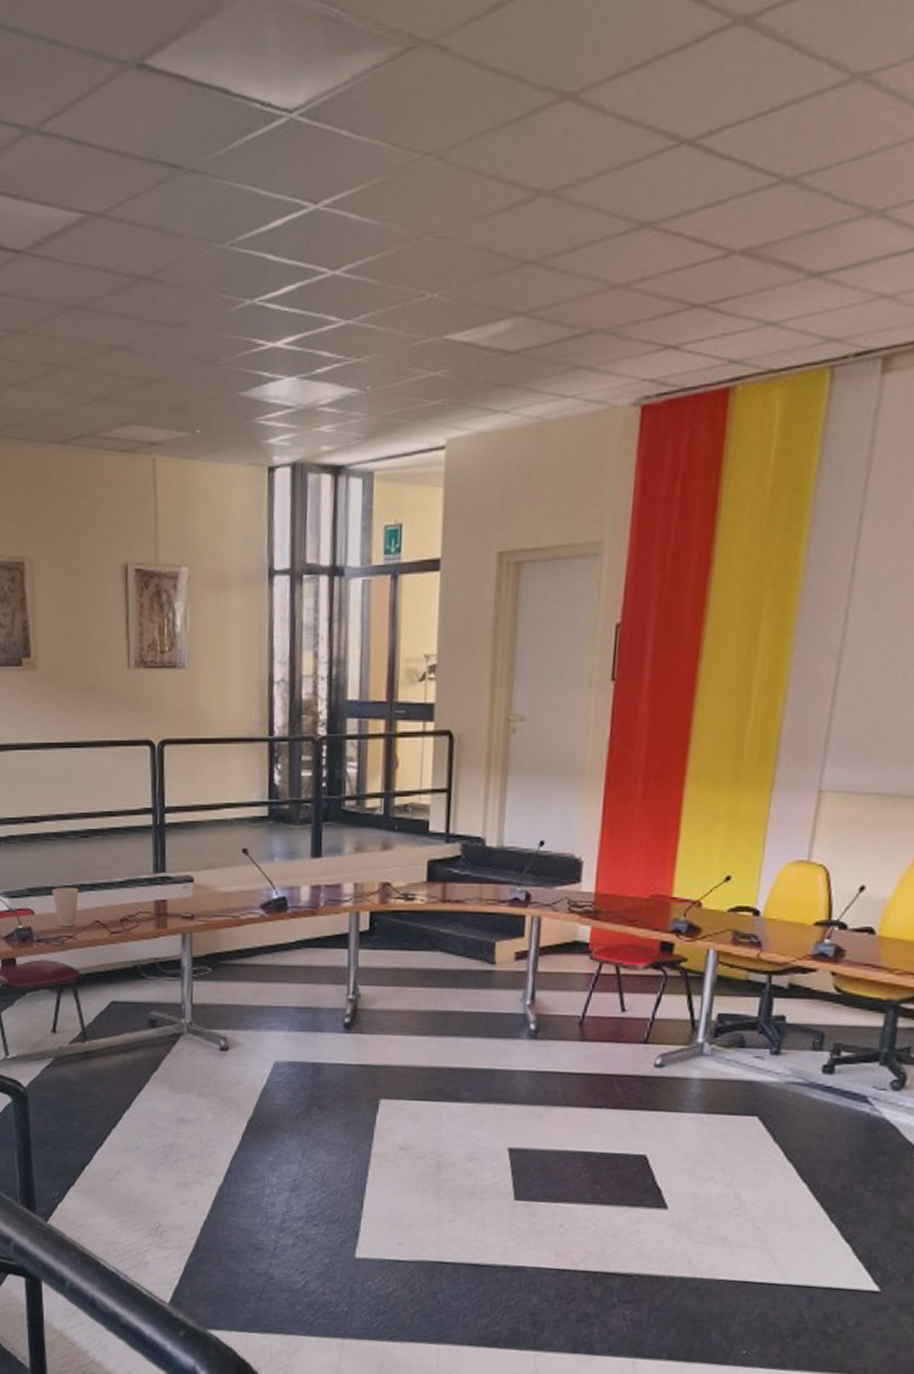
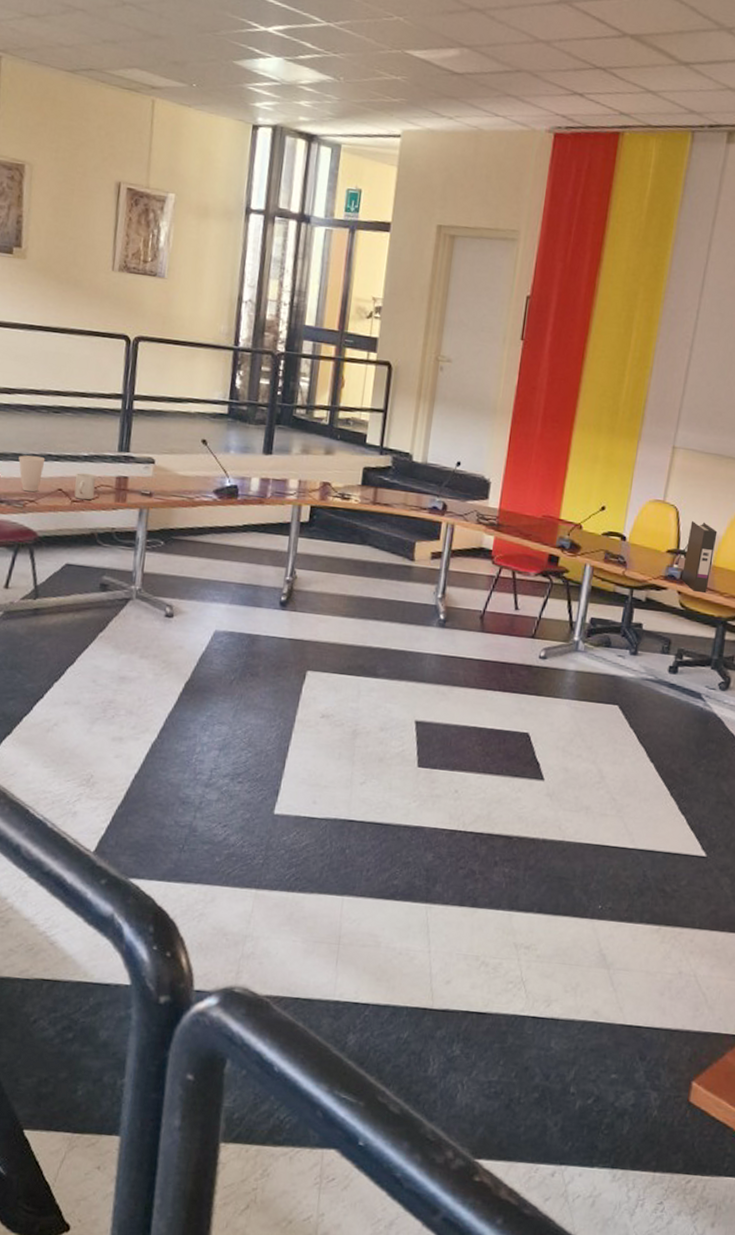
cup: none [111,901,134,930] -> present [74,473,96,501]
binder: none [836,881,883,971] -> present [681,520,718,593]

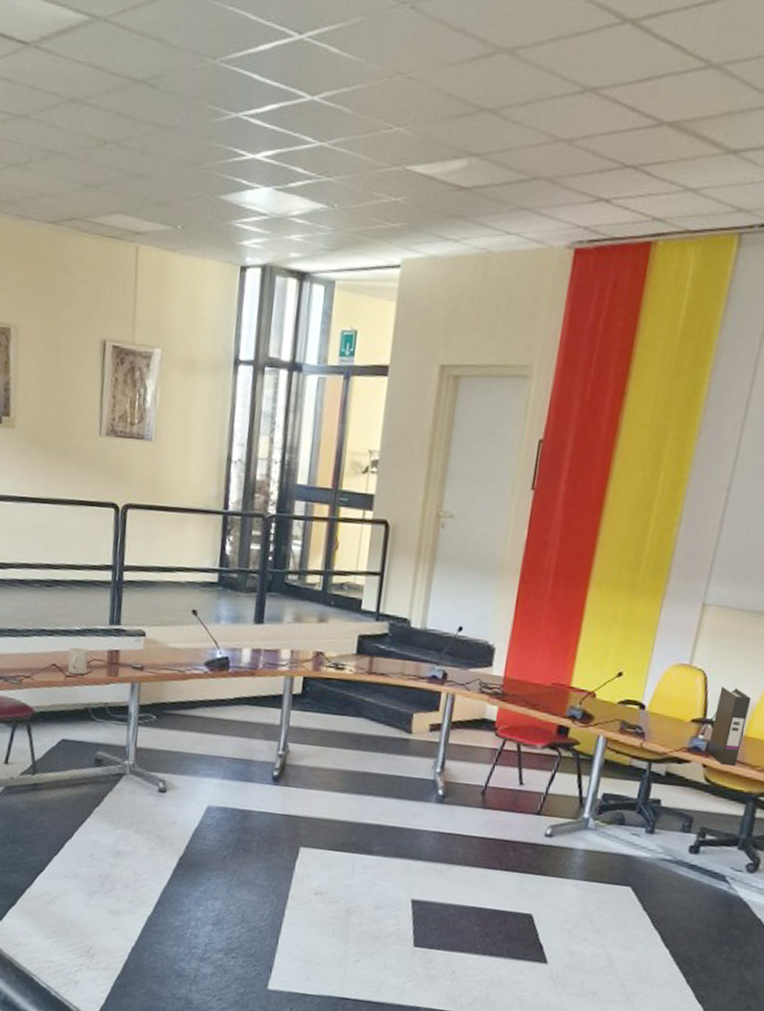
cup: present [18,455,46,492] -> none [14,631,39,668]

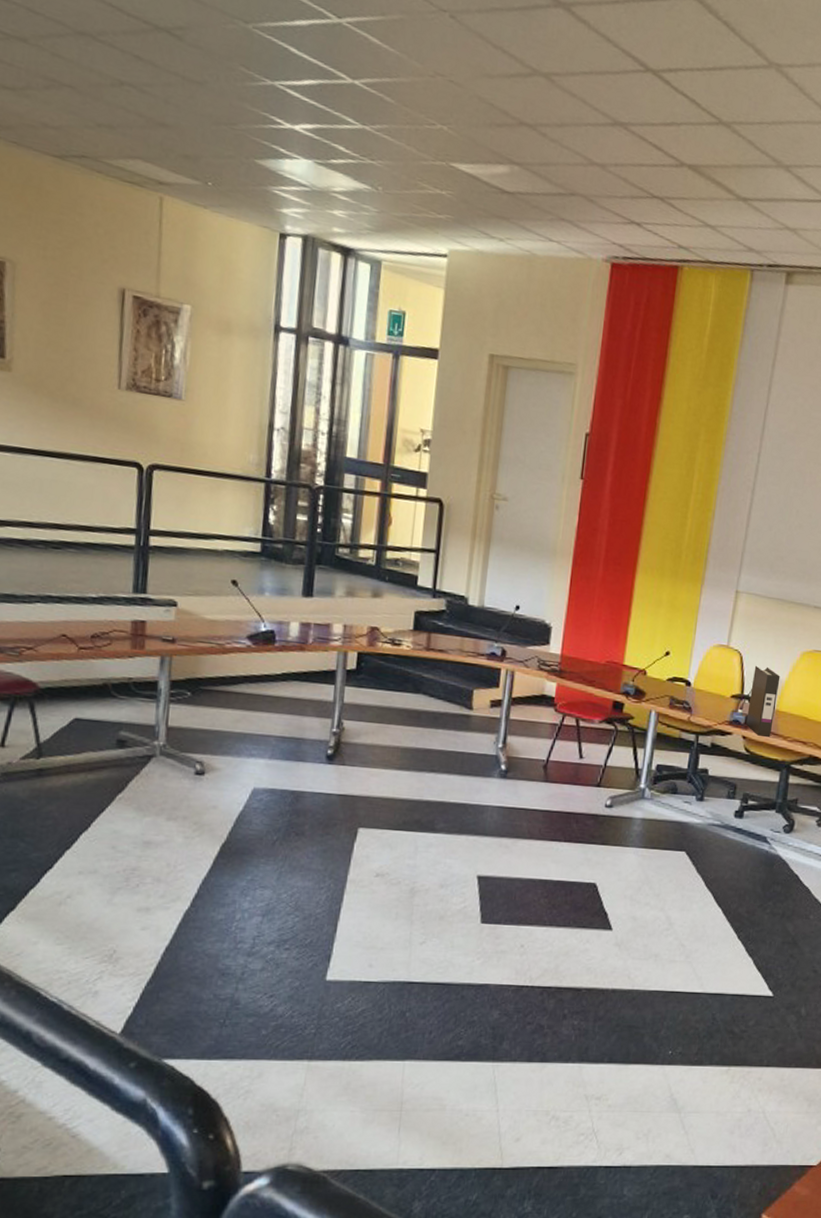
cup: present [67,647,88,675] -> none [81,616,107,647]

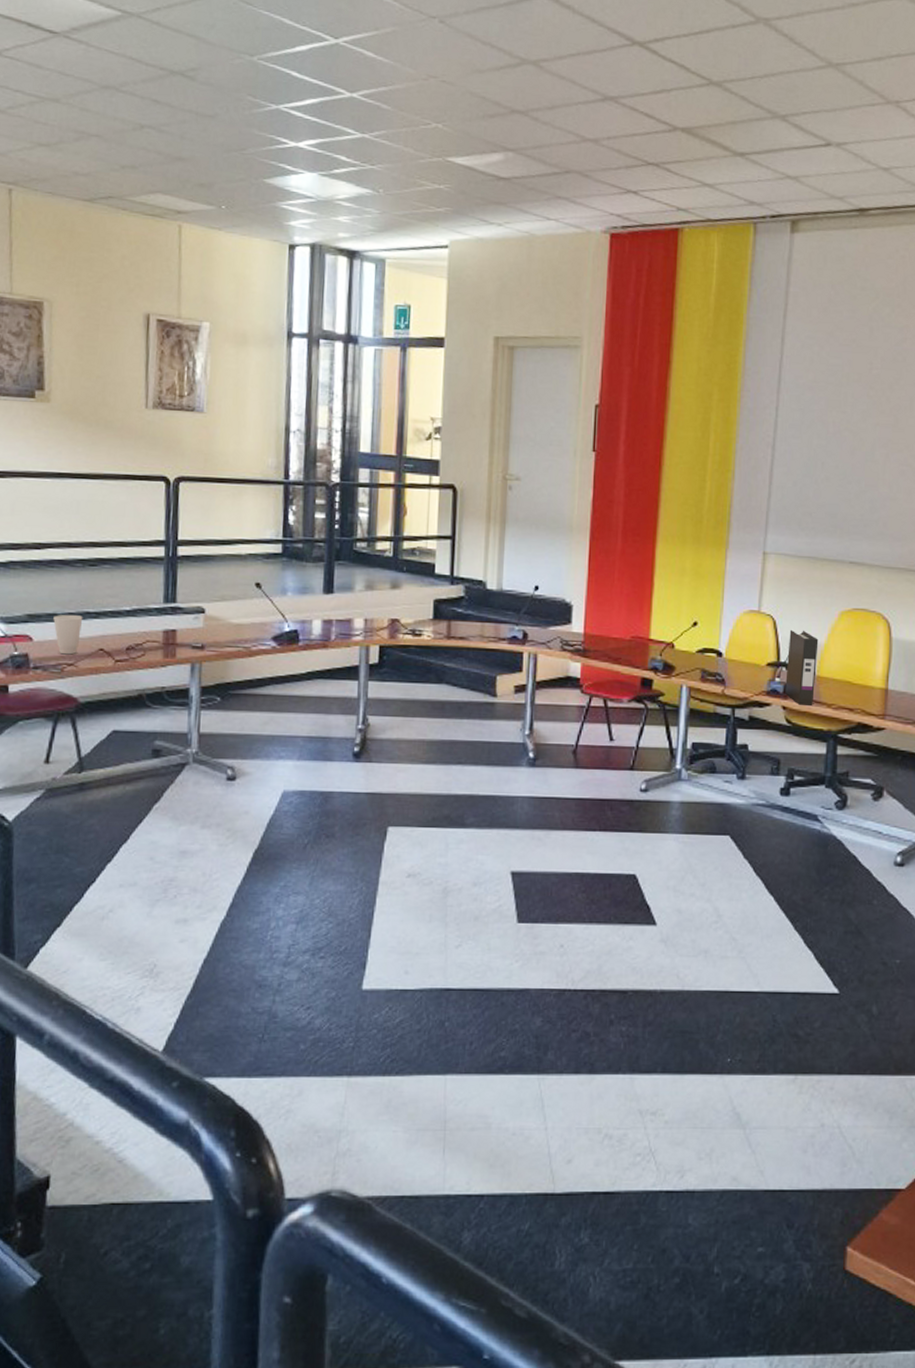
cup: none [11,596,45,639] -> present [53,614,83,655]

